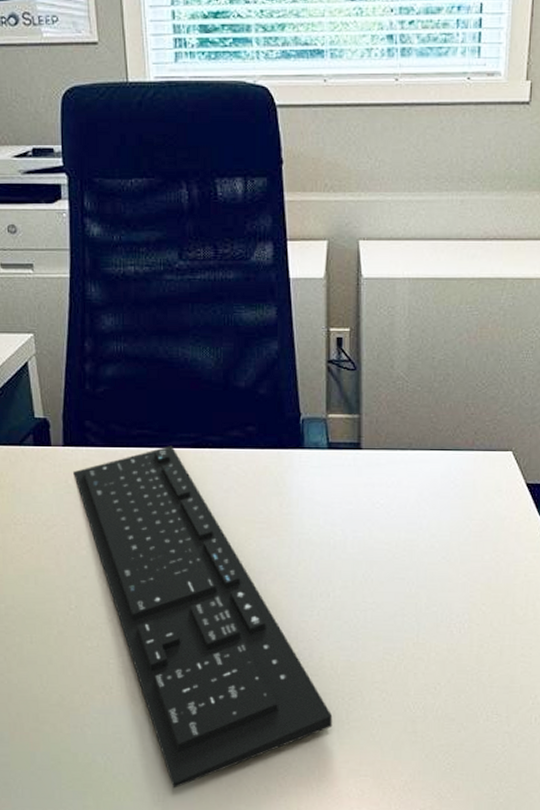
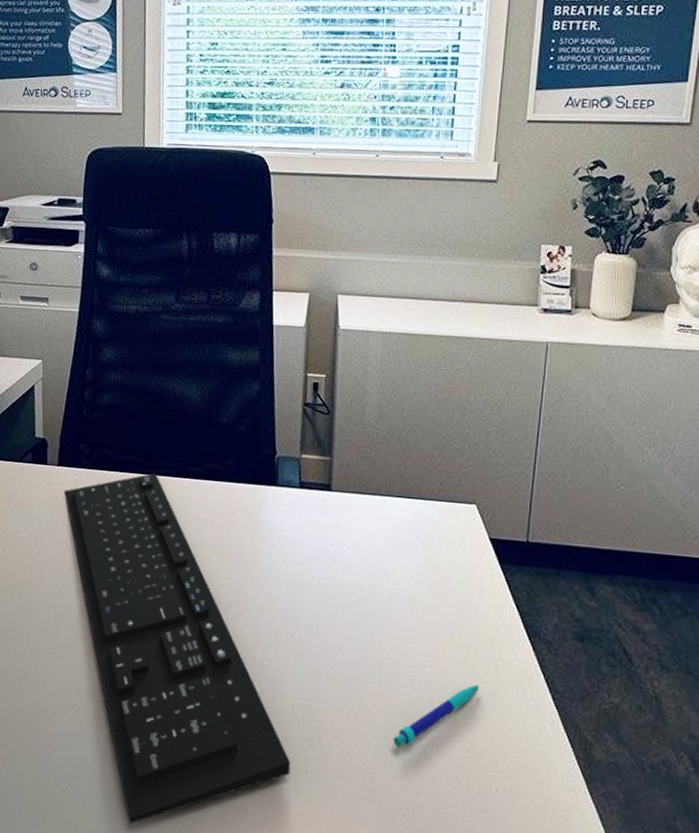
pen: none [433,626,518,692] -> present [393,684,480,748]

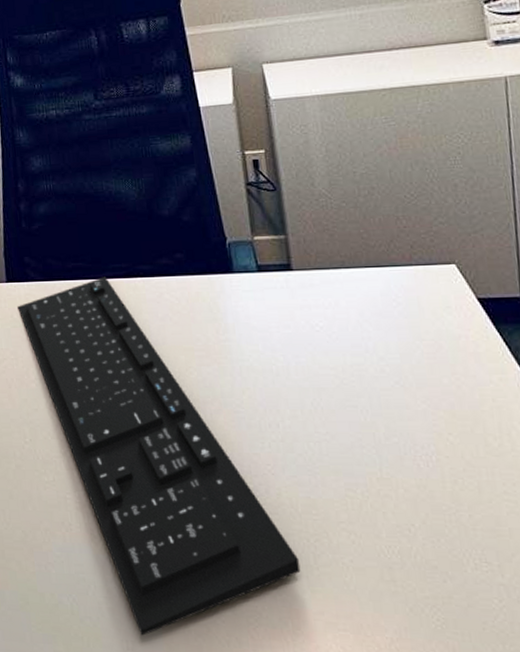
pen: present [393,684,480,748] -> none [406,458,495,534]

